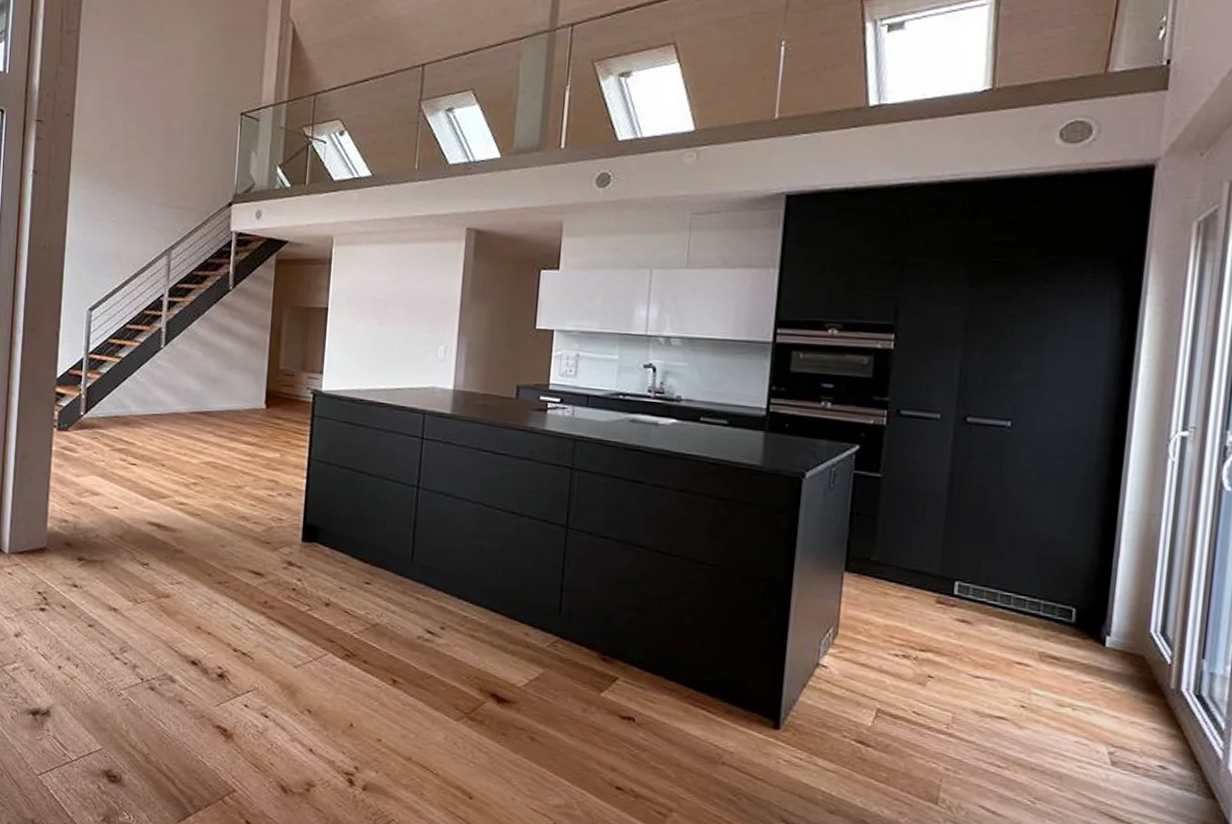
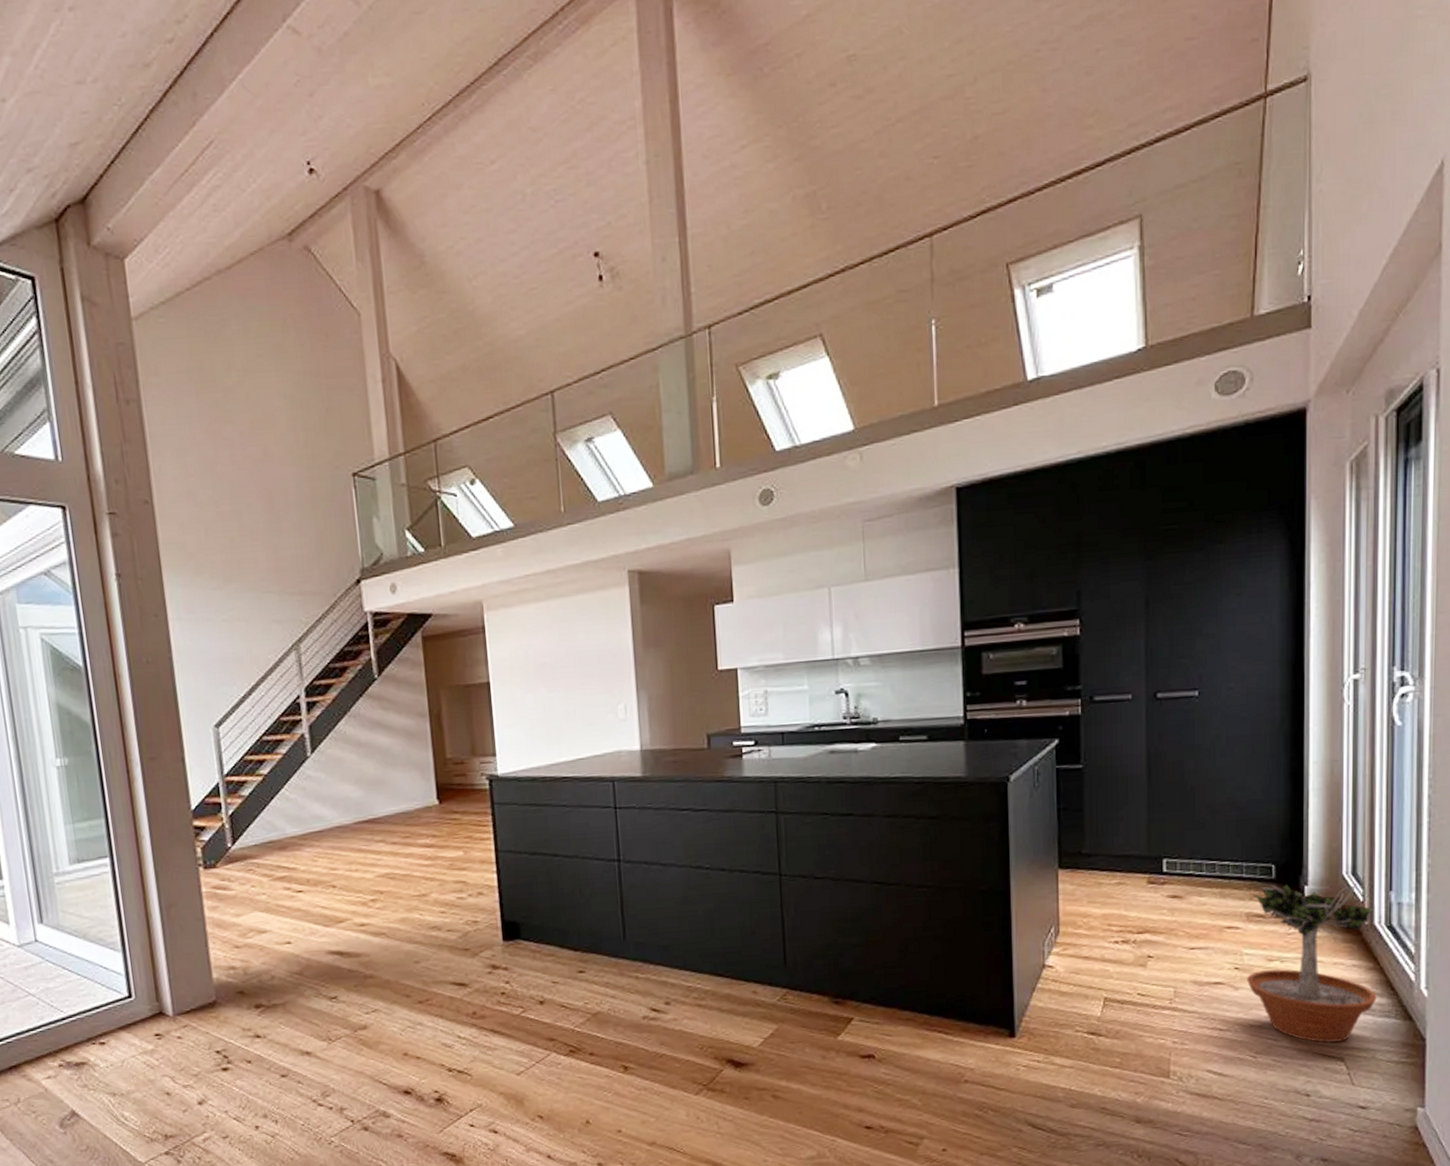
potted tree: none [1033,628,1183,806] -> present [1247,884,1377,1043]

